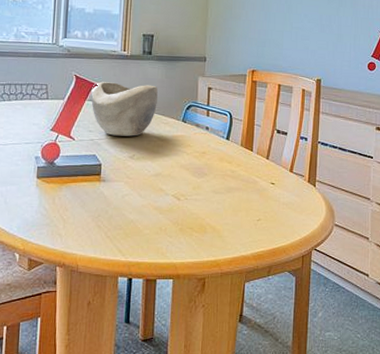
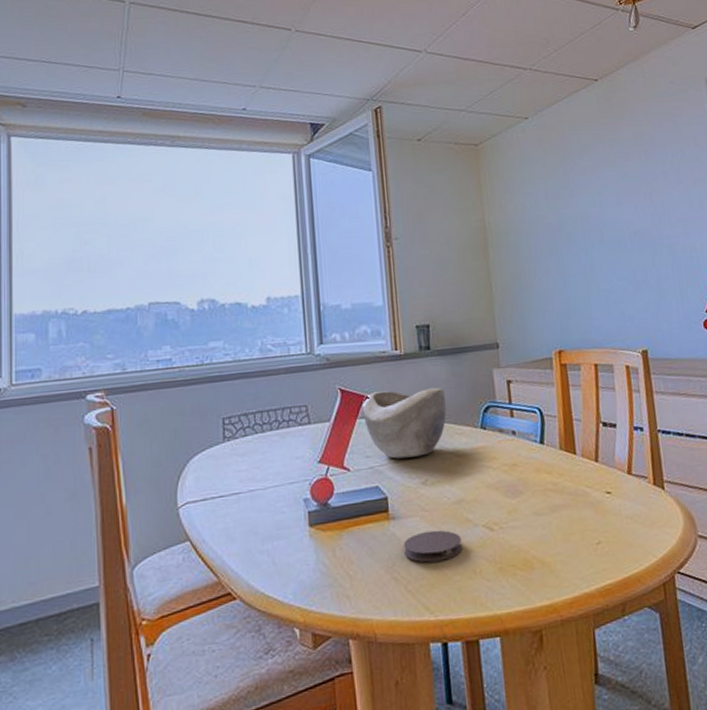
coaster: none [108,194,154,218] -> present [403,530,462,563]

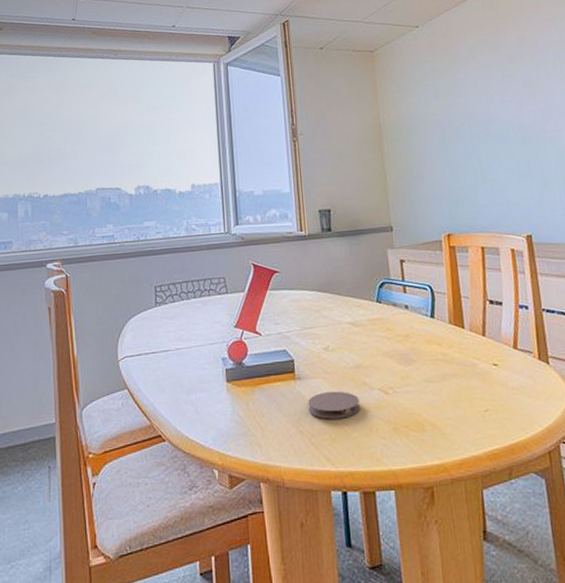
decorative bowl: present [362,387,447,459] -> none [272,265,346,327]

